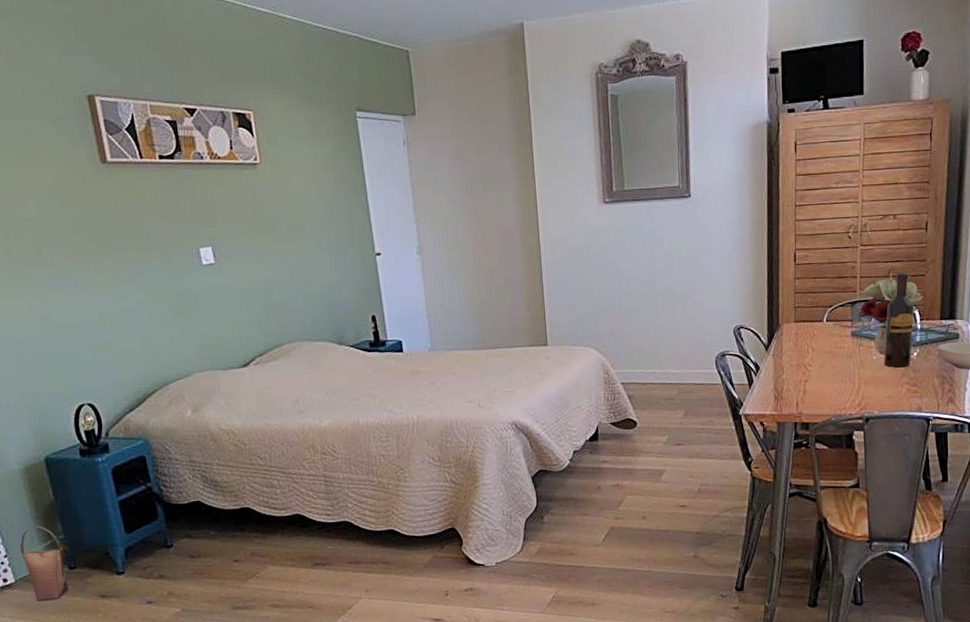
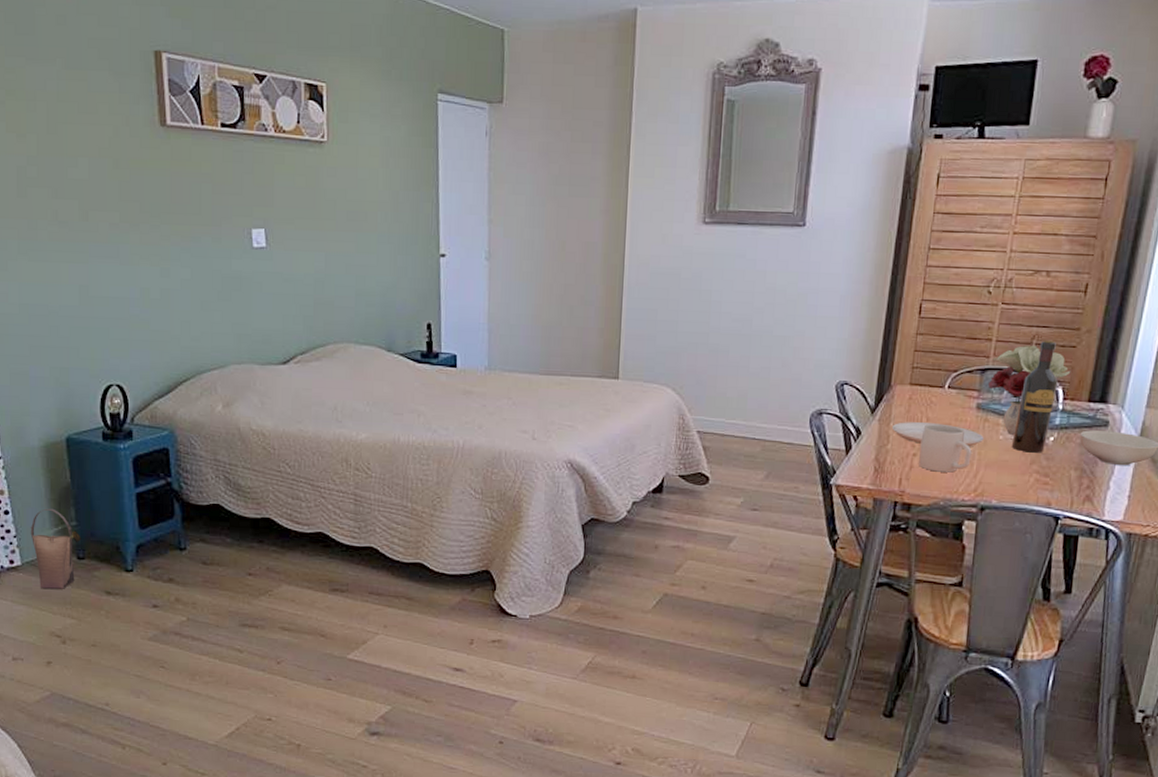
plate: none [785,352,861,371] -> present [892,422,984,447]
mug: none [809,352,853,393] -> present [918,424,972,473]

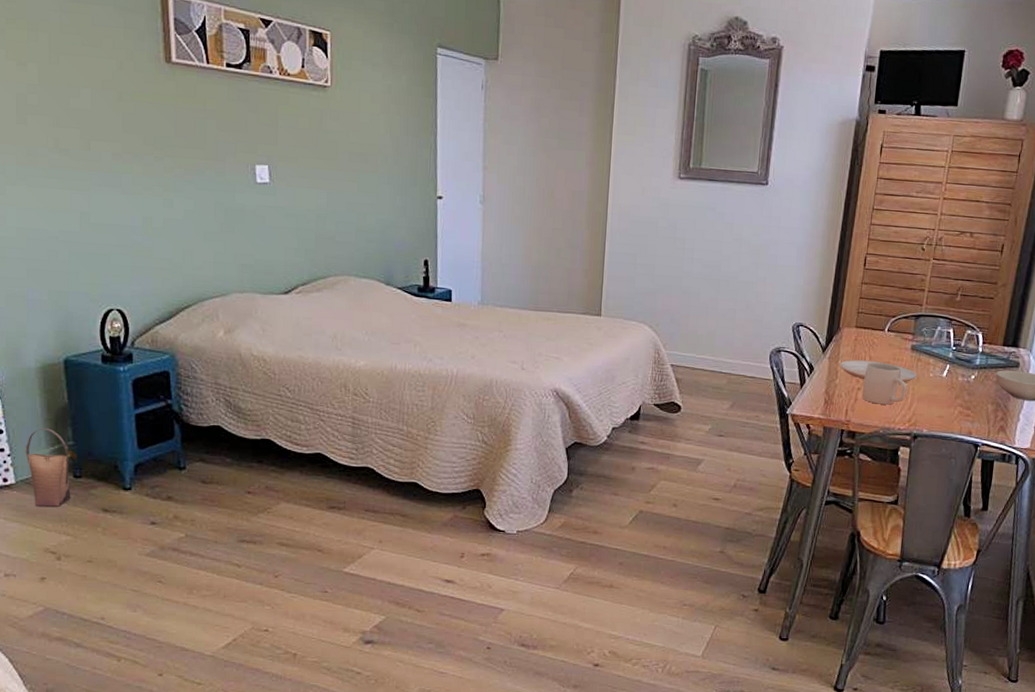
flower bouquet: present [988,345,1071,435] -> none [921,295,989,373]
wine bottle: present [1011,340,1058,453] -> none [940,291,979,389]

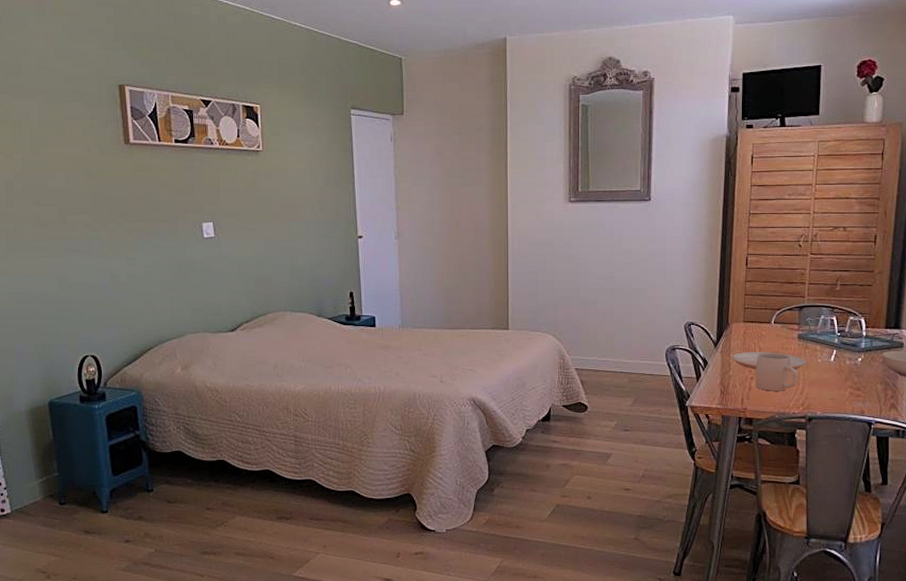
handbag: present [25,428,79,507] -> none [18,462,63,531]

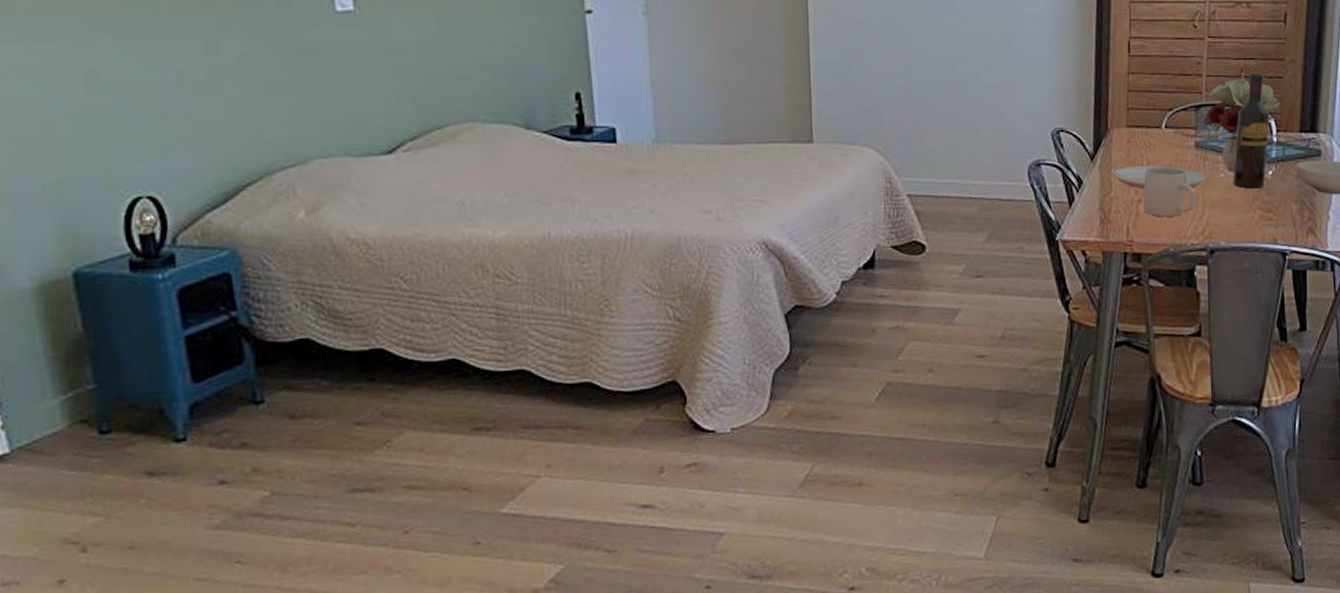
flower bouquet: none [806,285,870,358] -> present [1204,78,1281,172]
wine bottle: none [828,281,860,372] -> present [1233,72,1270,189]

